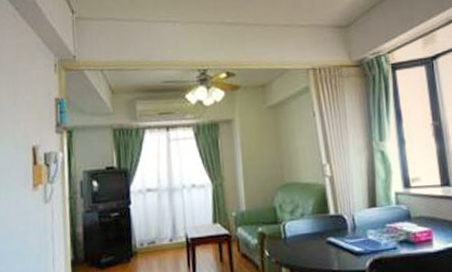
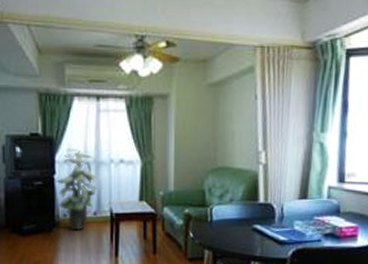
indoor plant: none [131,177,171,258] -> present [55,147,97,229]

